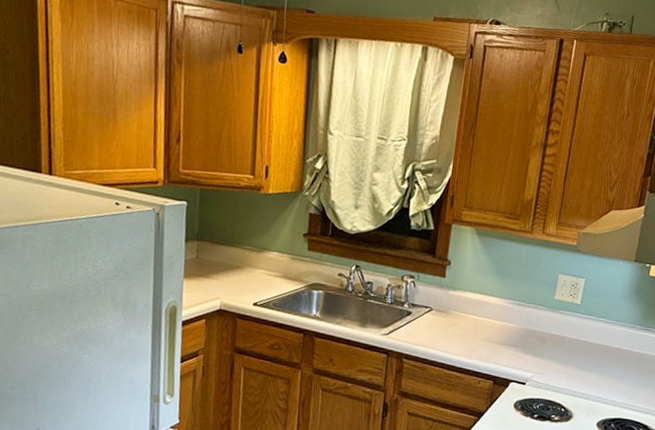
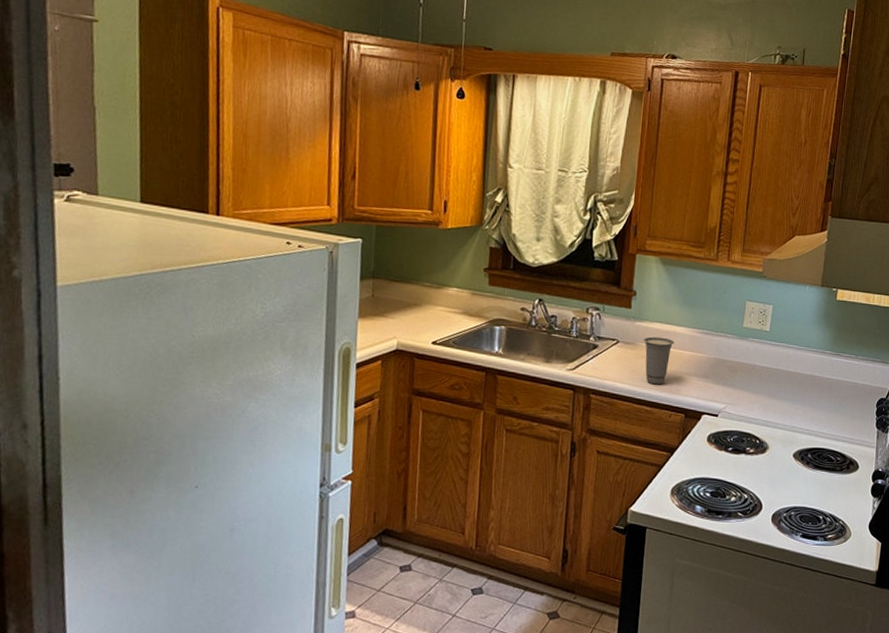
cup: none [455,305,486,353] -> present [643,336,674,385]

